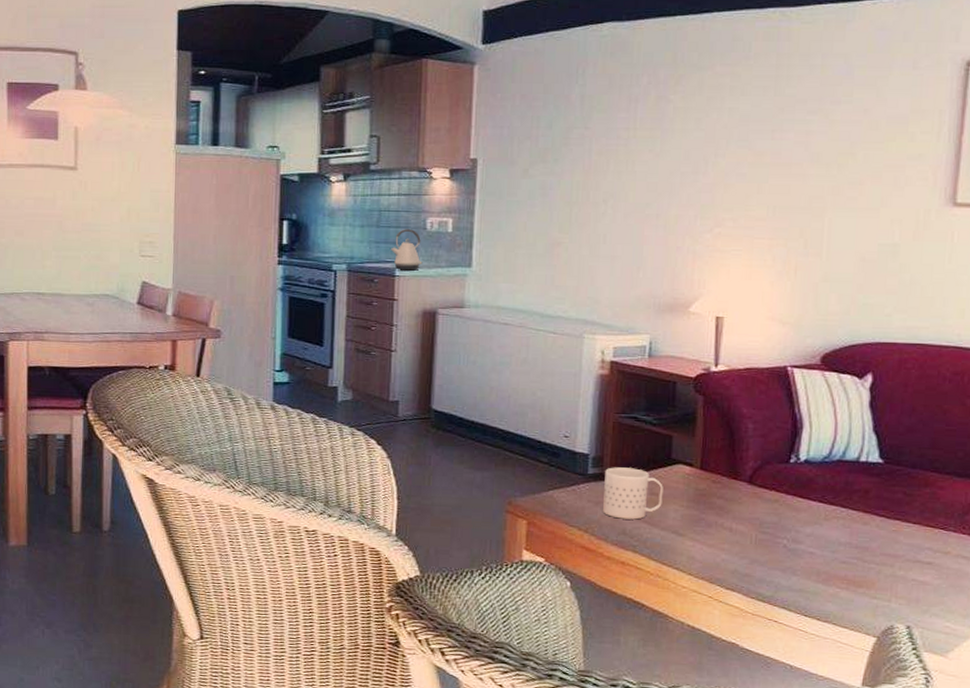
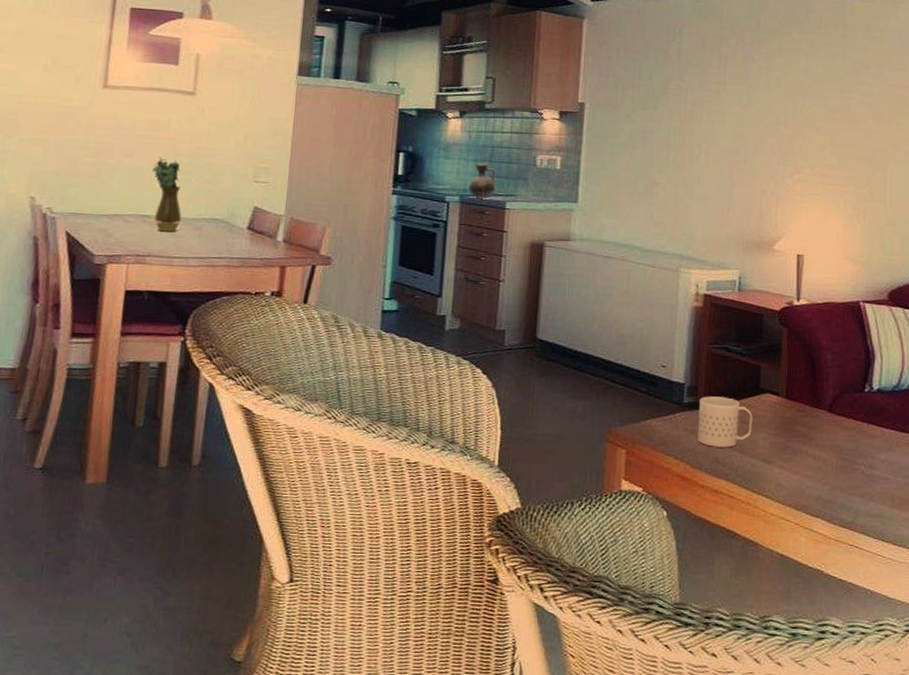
vase: none [43,234,74,309] -> present [152,156,182,232]
ceramic jug: none [356,228,384,267] -> present [468,163,496,199]
kettle: present [391,229,423,271] -> none [502,165,532,204]

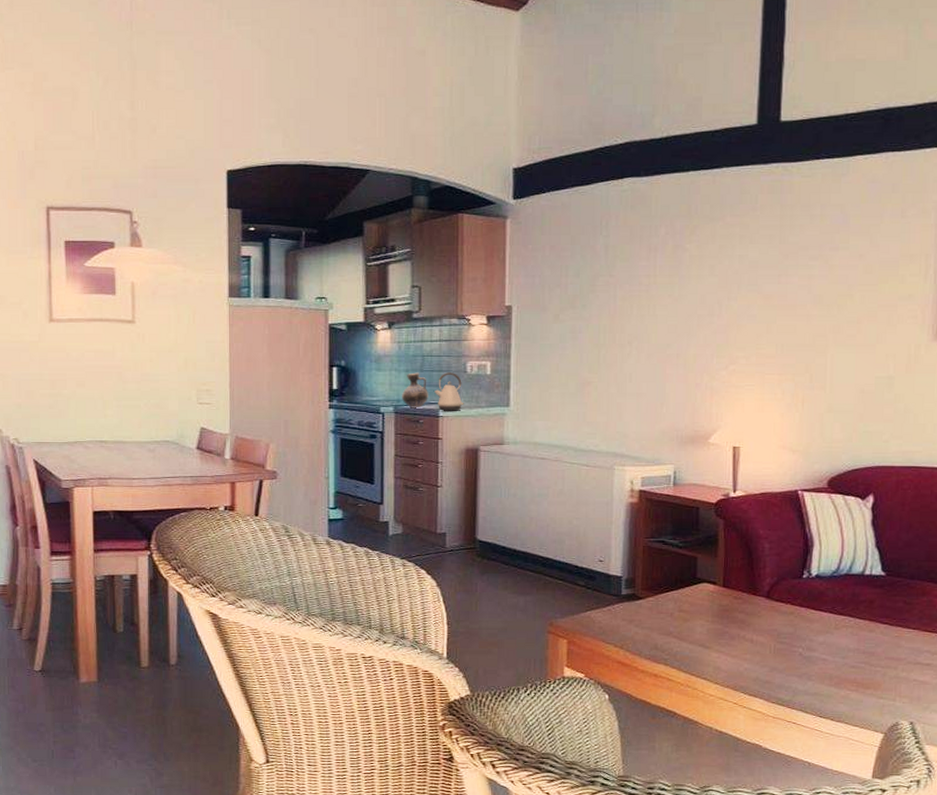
vase: present [152,156,182,232] -> none [104,385,136,455]
kettle: none [502,165,532,204] -> present [434,372,464,411]
mug: present [696,396,753,448] -> none [635,587,690,635]

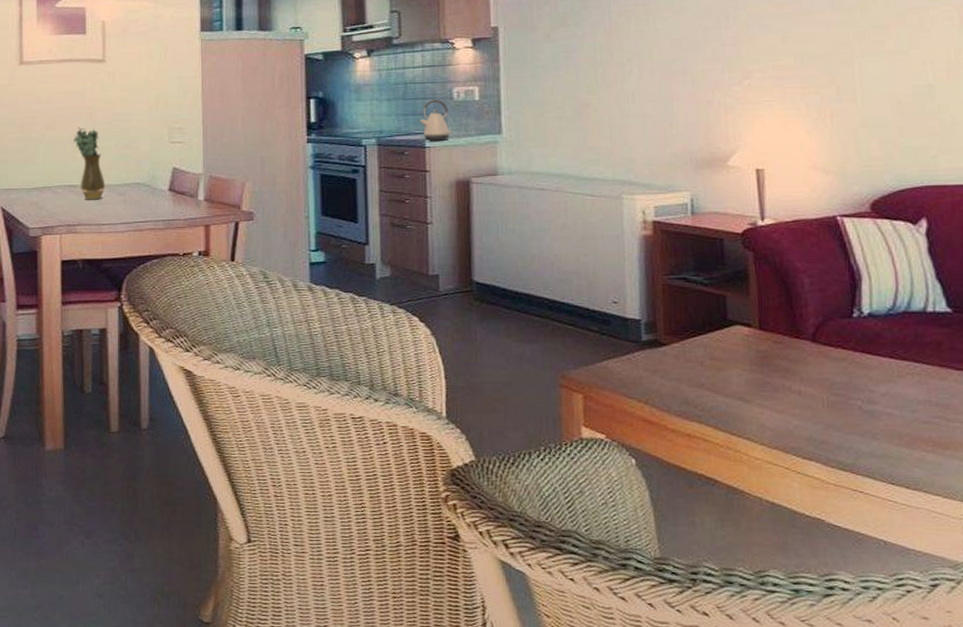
vase: none [104,385,136,455] -> present [73,126,106,200]
ceramic jug: present [402,372,428,409] -> none [385,101,413,140]

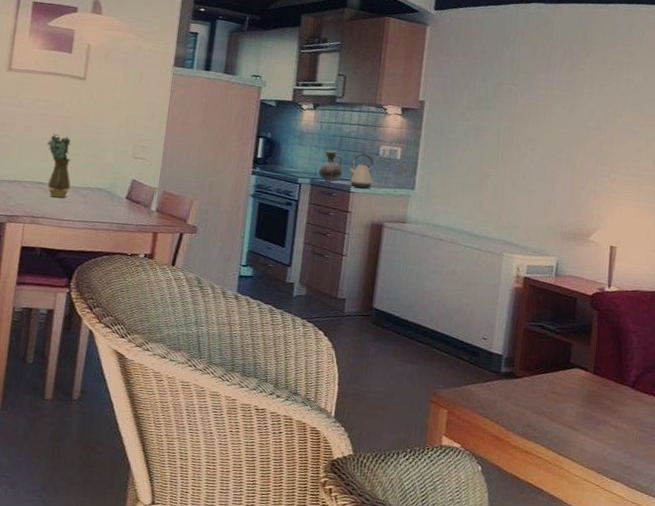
ceramic jug: none [385,101,413,140] -> present [318,150,343,183]

